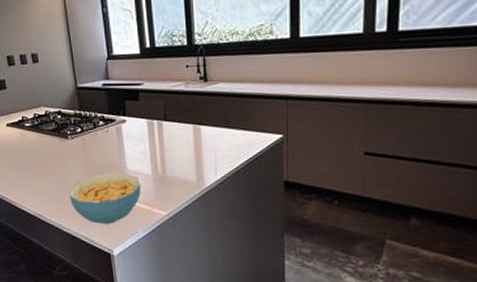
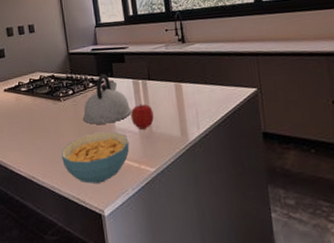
kettle: none [92,111,145,165] -> present [82,73,132,125]
fruit: none [143,146,169,173] -> present [130,104,154,130]

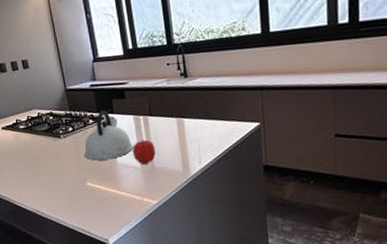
cereal bowl: present [62,131,130,184] -> none [64,167,132,216]

